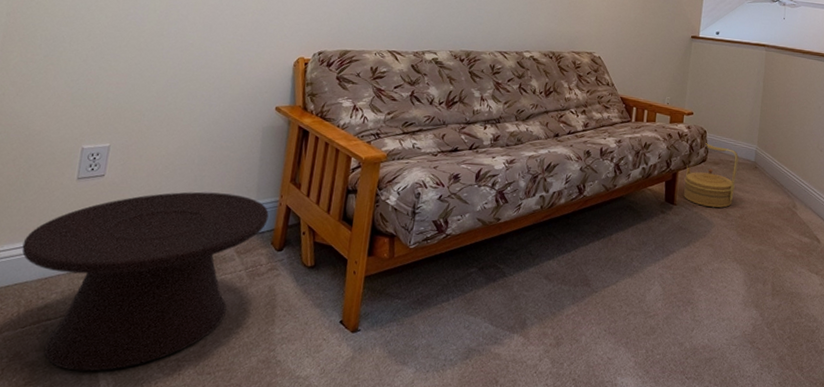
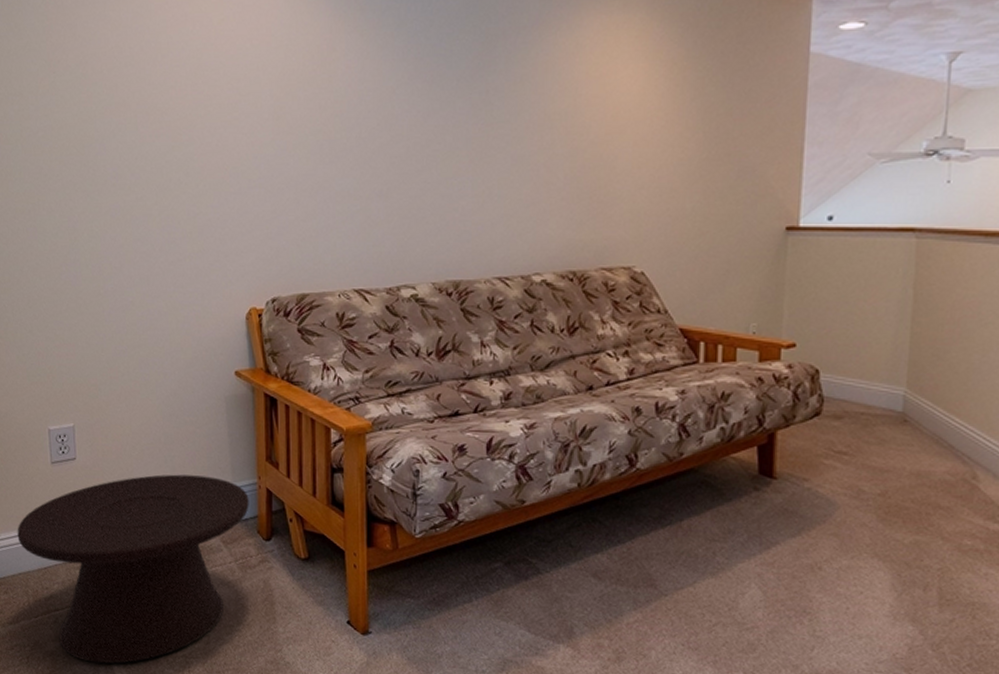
basket: present [684,143,739,208] -> none [787,388,875,482]

